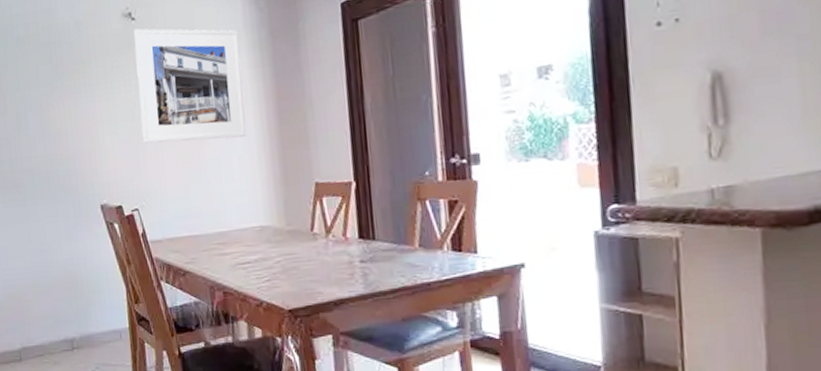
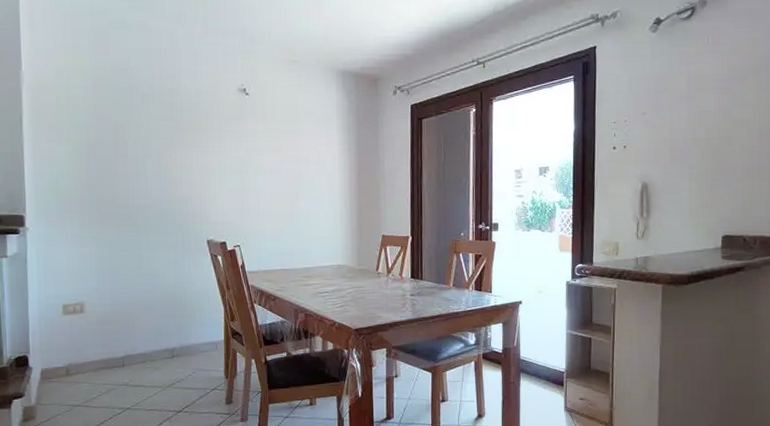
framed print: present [134,28,247,144] -> none [246,102,333,196]

